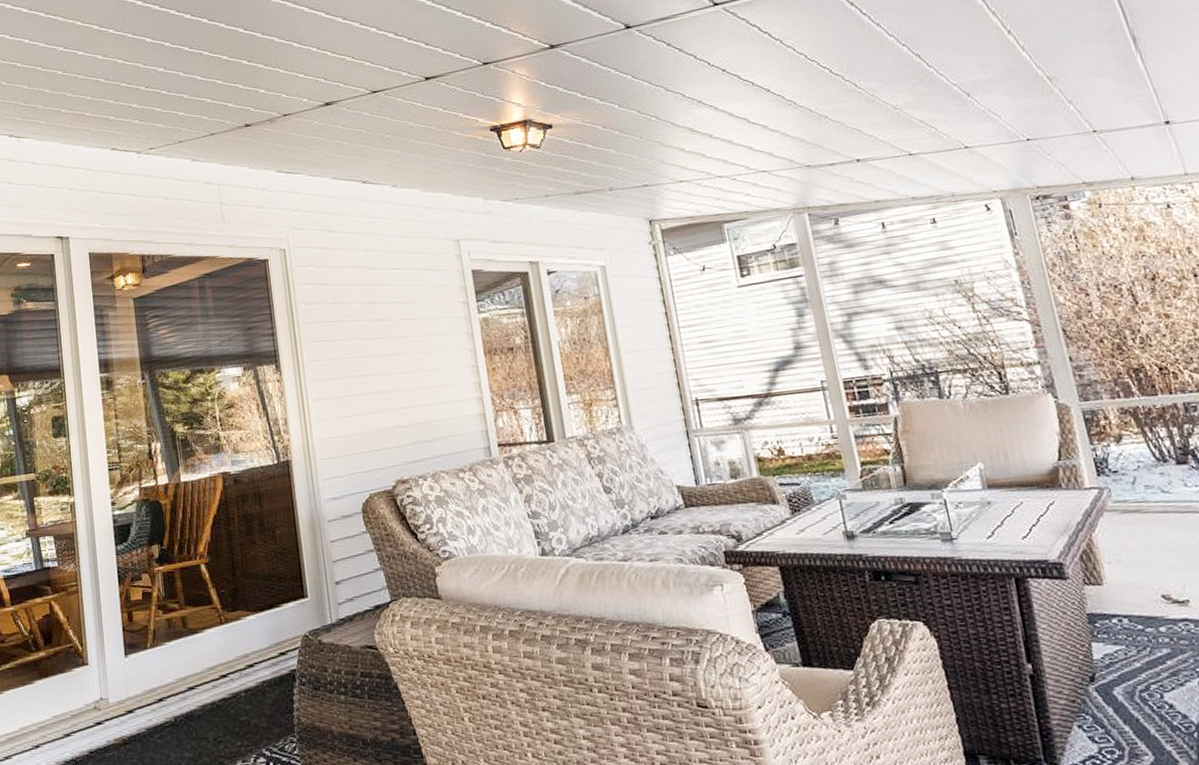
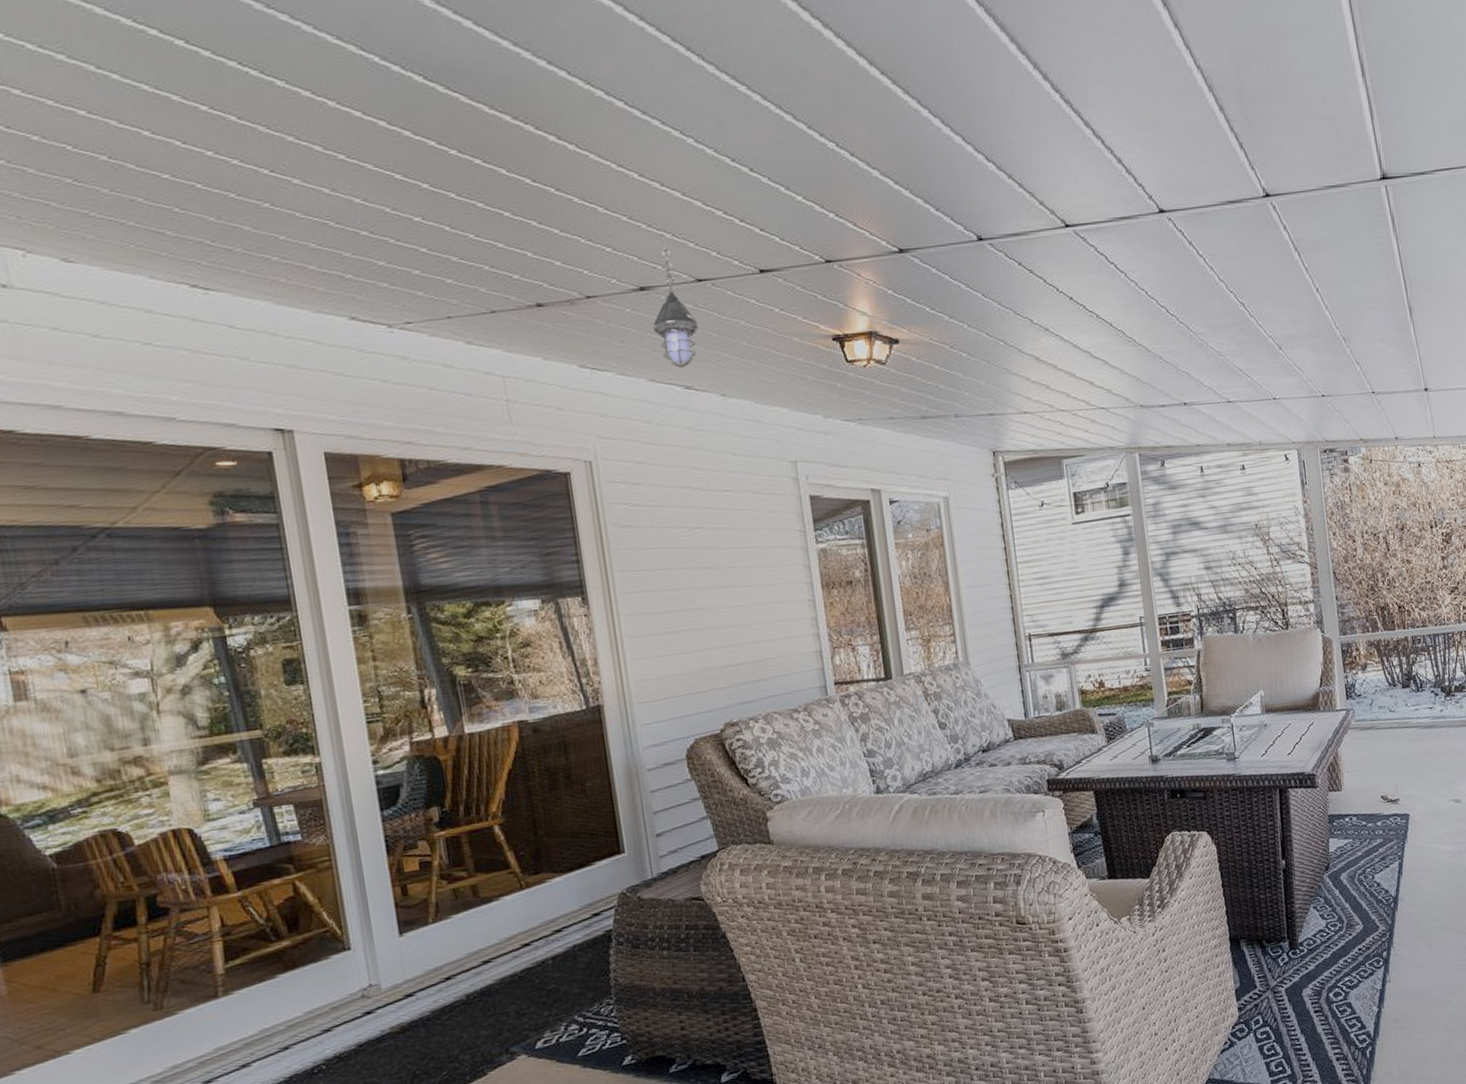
hanging lantern: none [336,64,374,166] -> present [653,242,699,368]

